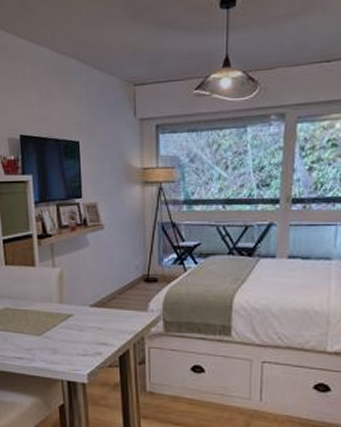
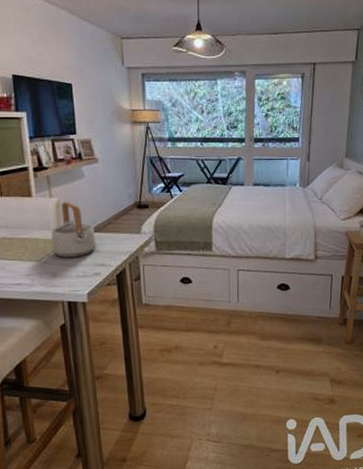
teapot: none [53,273,99,334] -> present [51,202,96,258]

